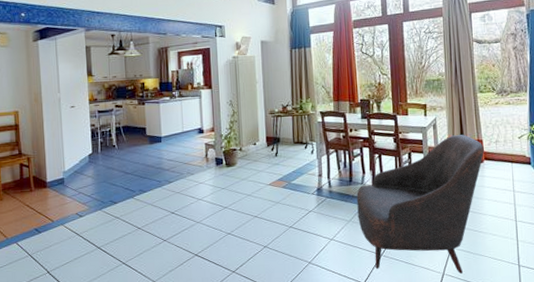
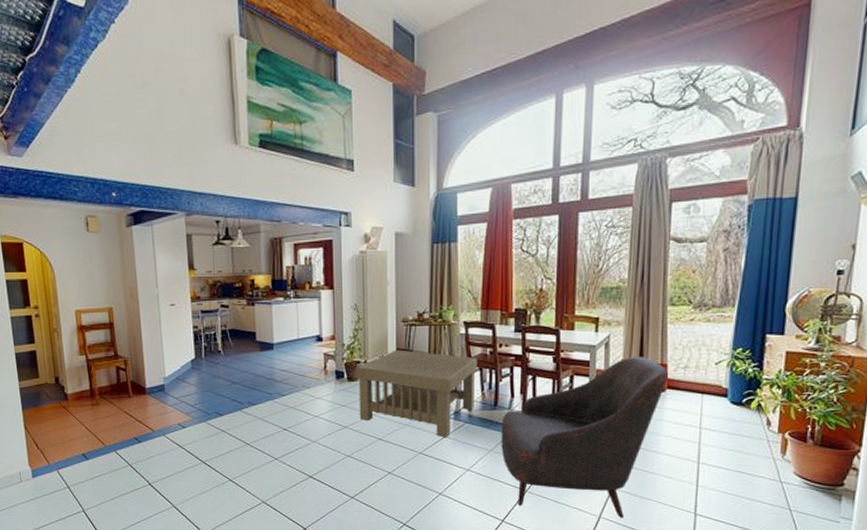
coffee table: none [233,137,334,212] -> present [357,349,477,438]

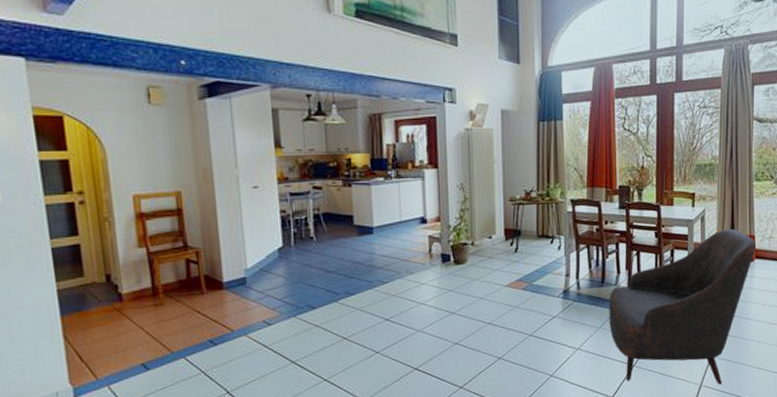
coffee table: present [357,349,477,438] -> none [464,229,585,318]

